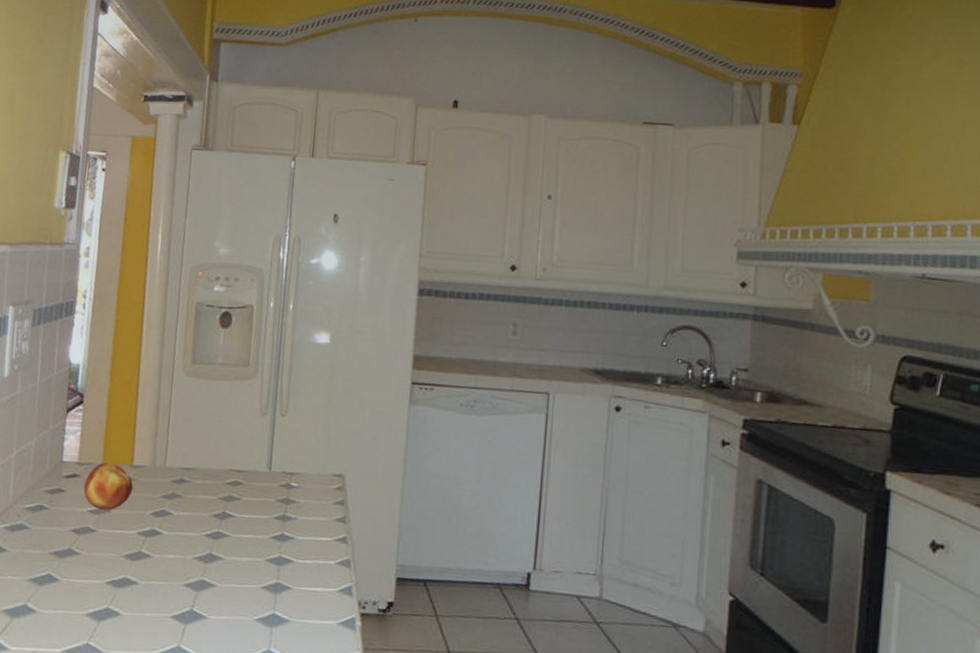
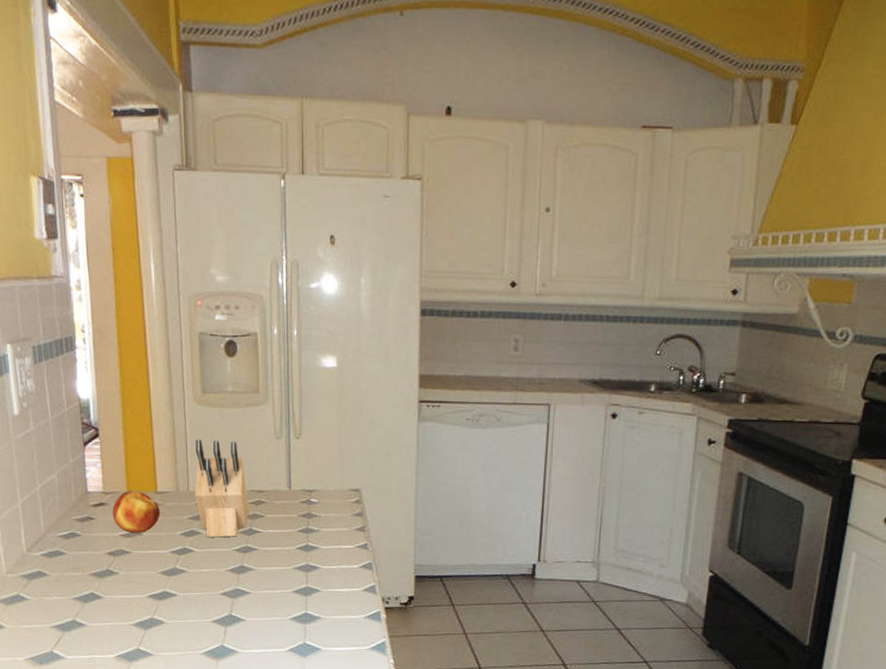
knife block: none [170,411,226,521] -> present [195,439,249,538]

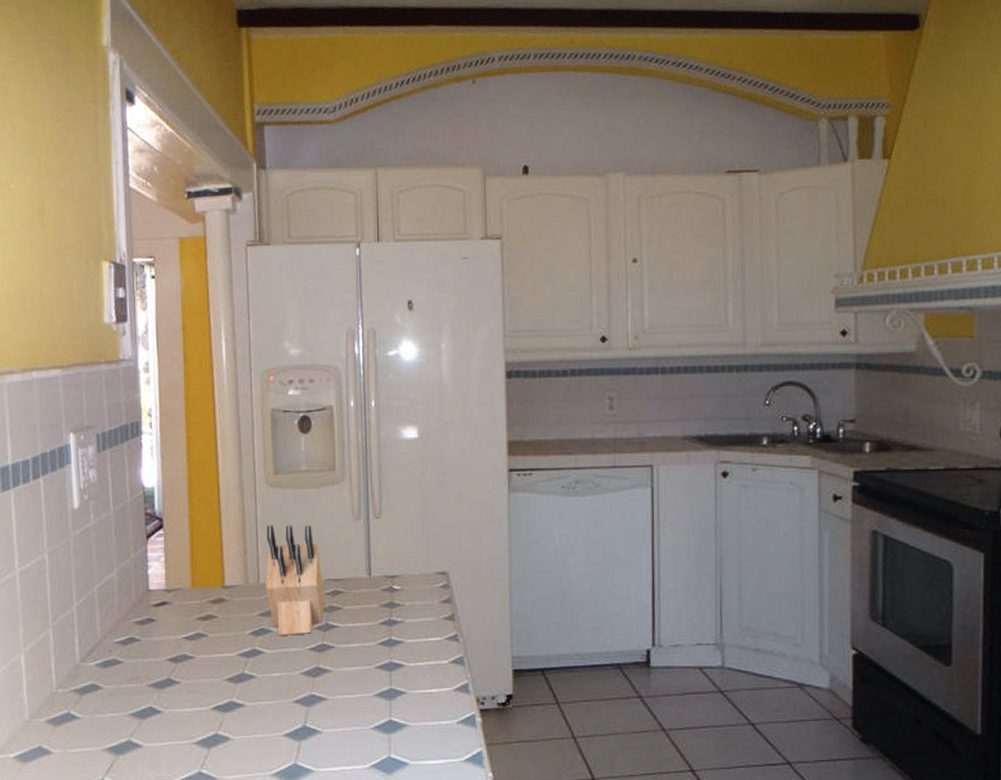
fruit: present [112,490,161,534] -> none [175,585,228,635]

